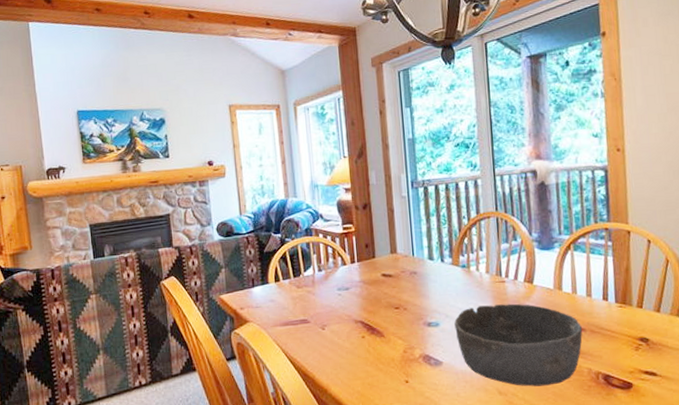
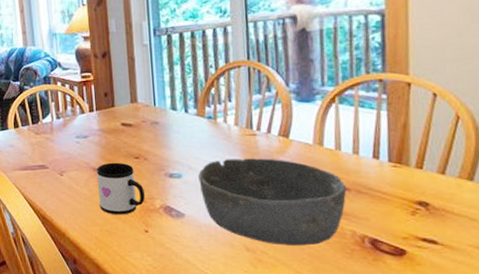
mug: none [358,313,405,367] -> present [97,162,145,215]

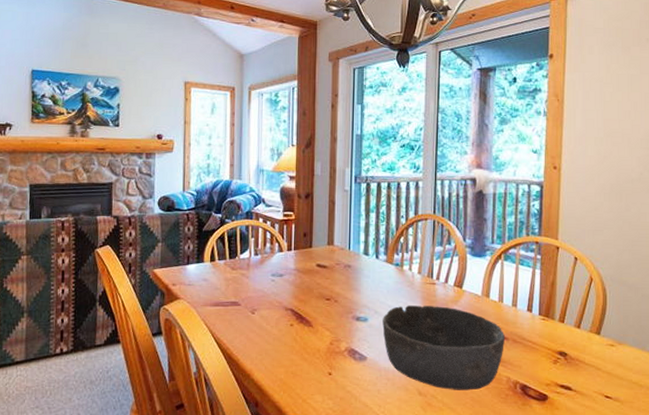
mug: present [97,162,145,215] -> none [288,303,332,357]

